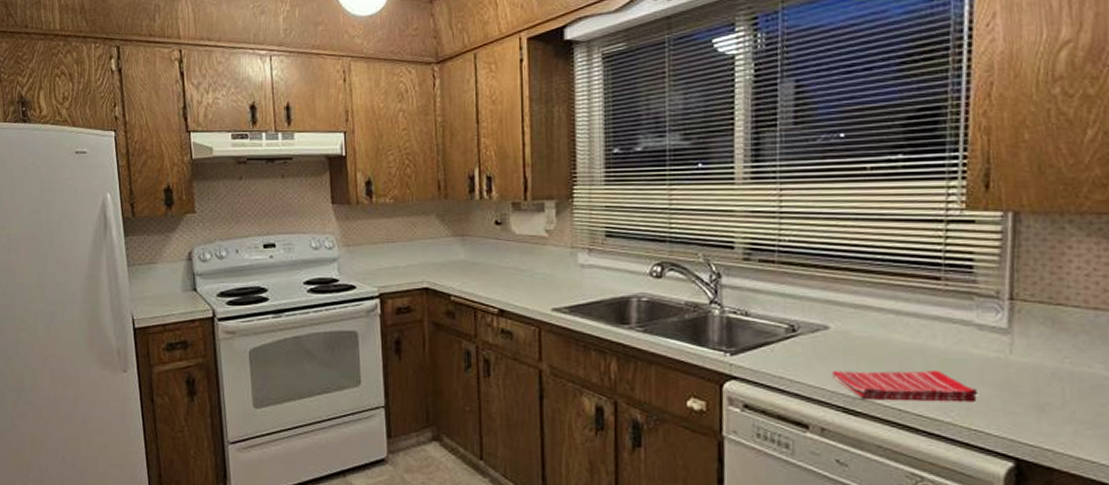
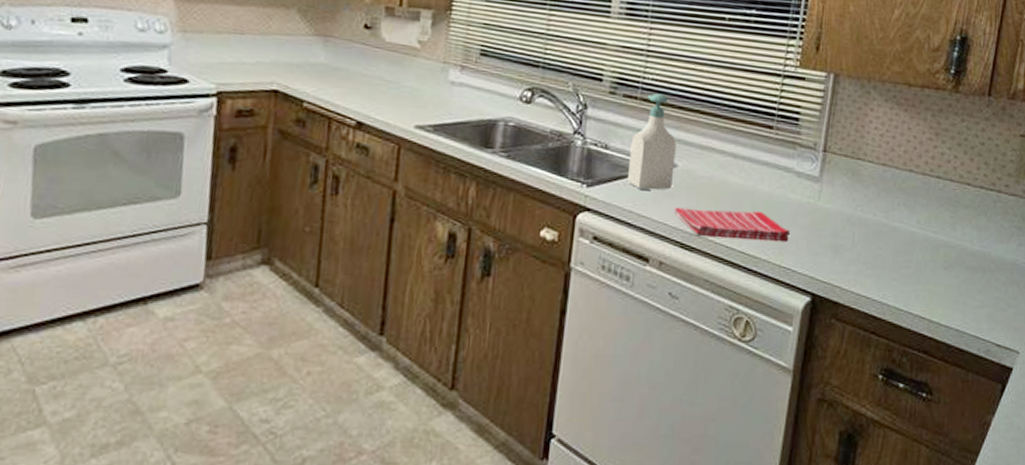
soap bottle: none [773,255,826,354] -> present [627,93,676,190]

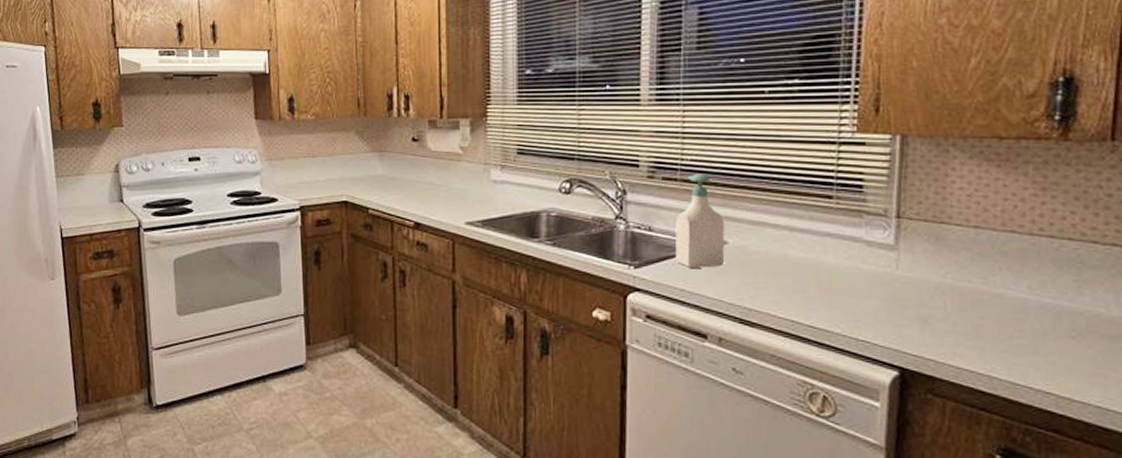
dish towel: present [674,207,791,243] -> none [729,284,866,315]

